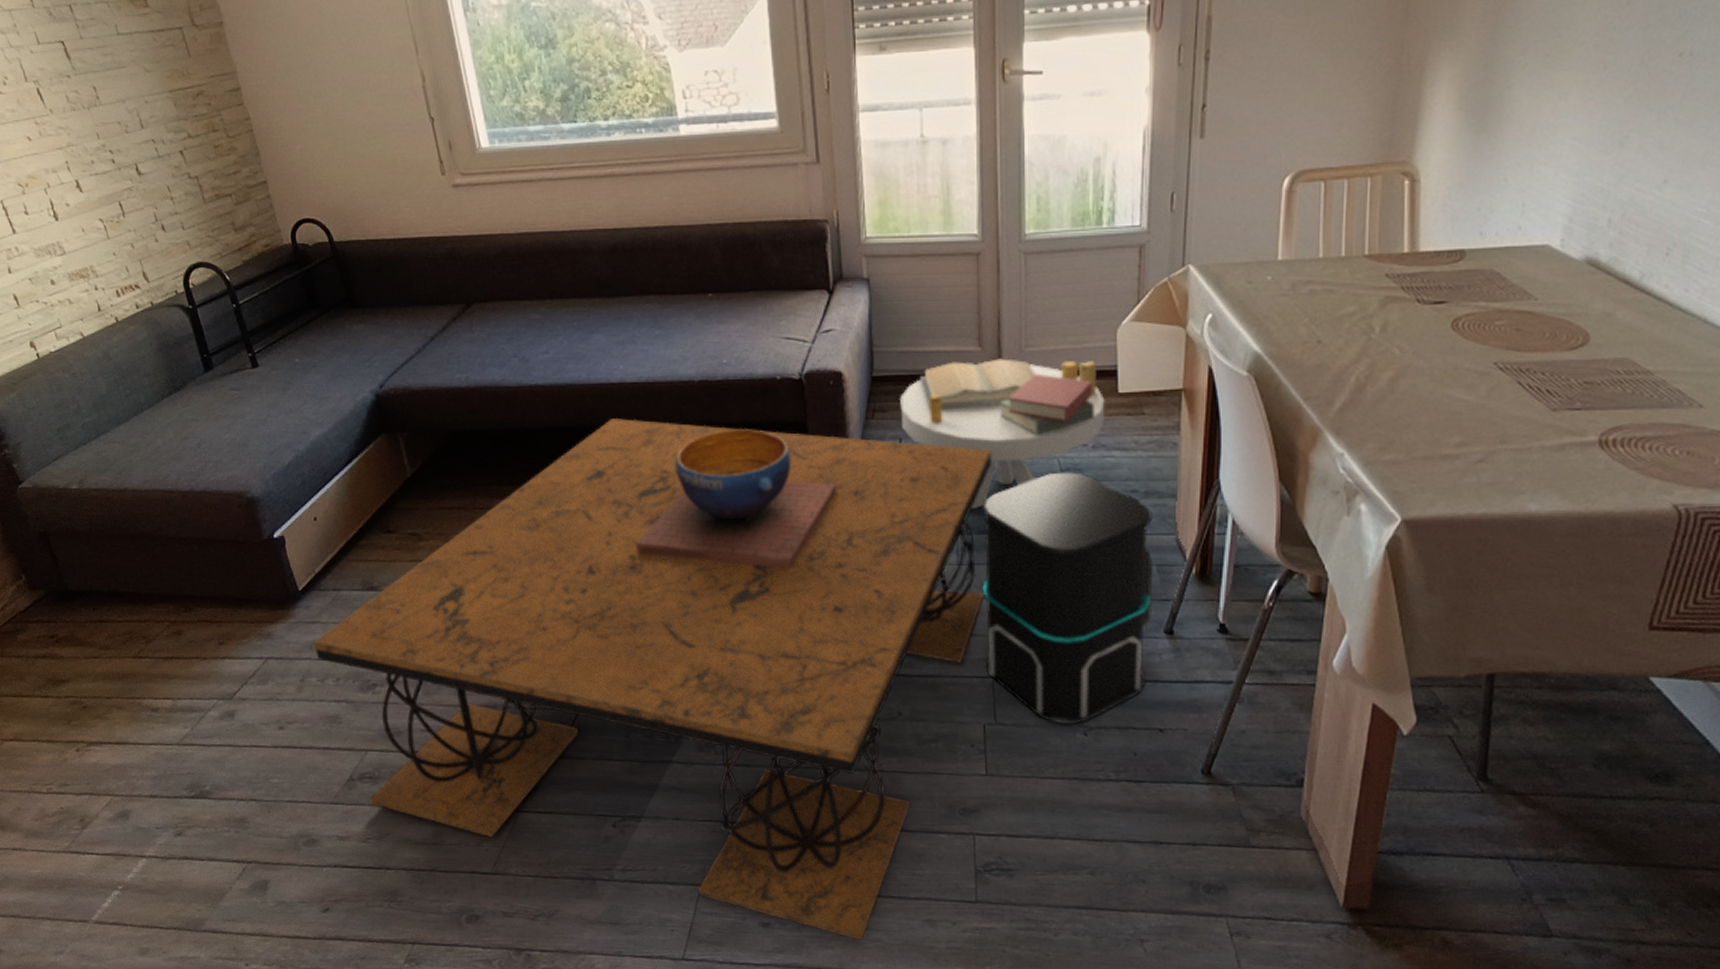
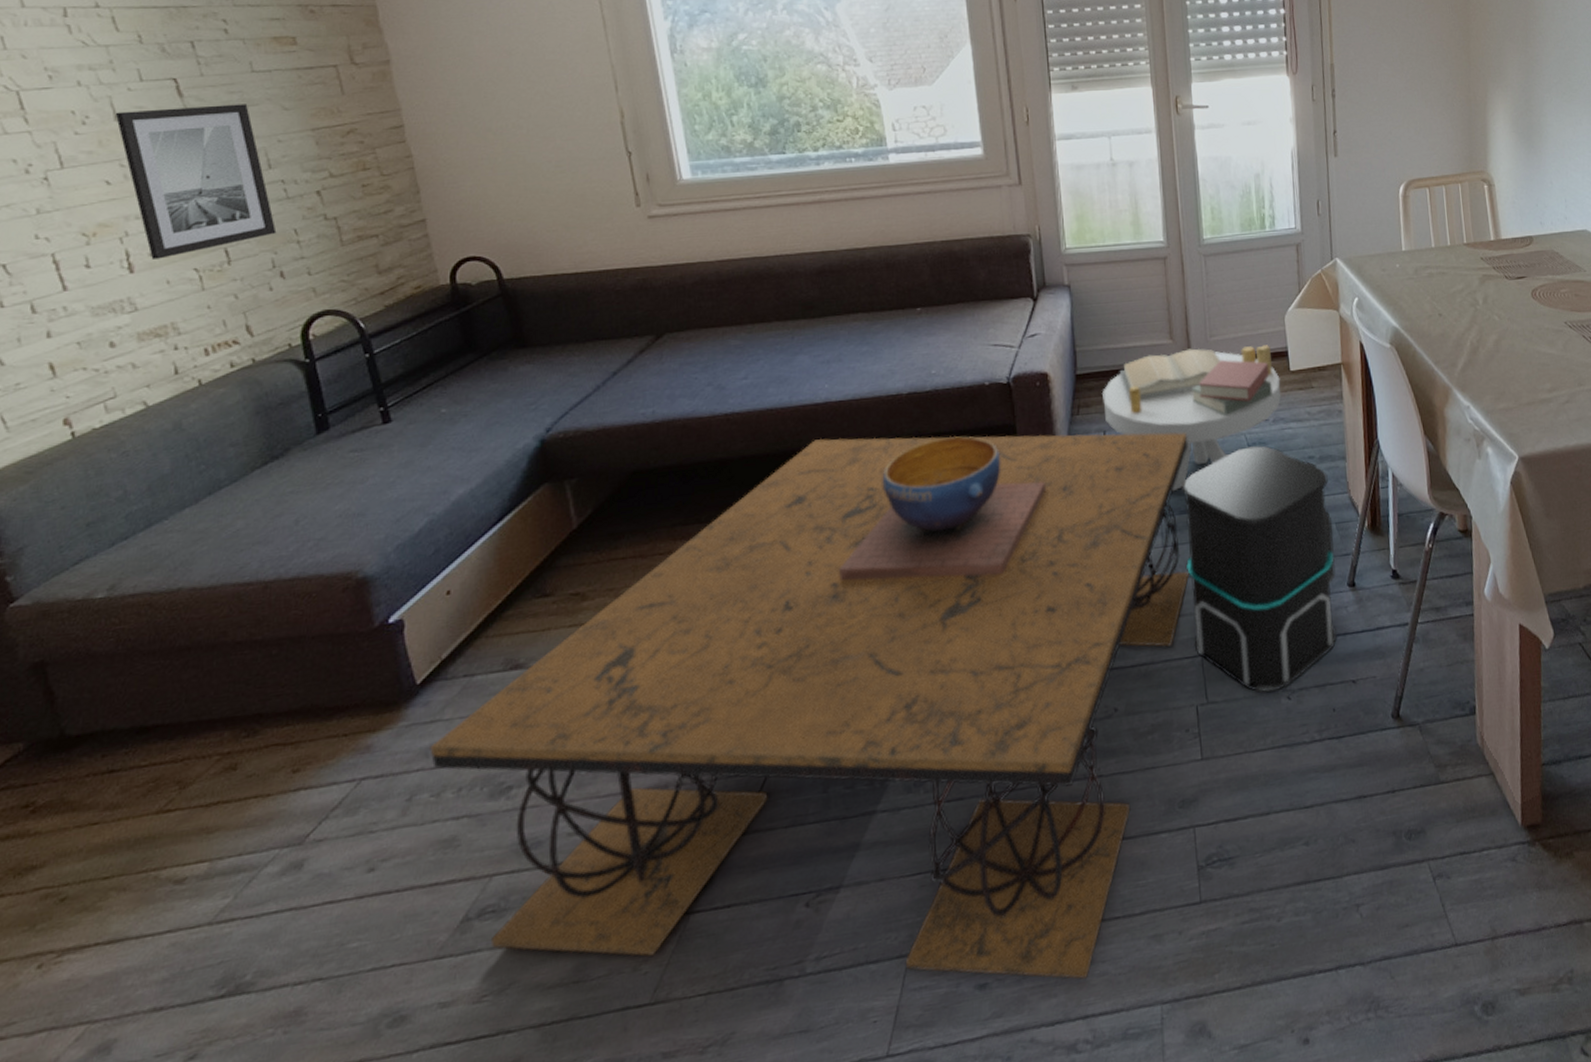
wall art: none [25,66,155,209] -> present [115,104,277,259]

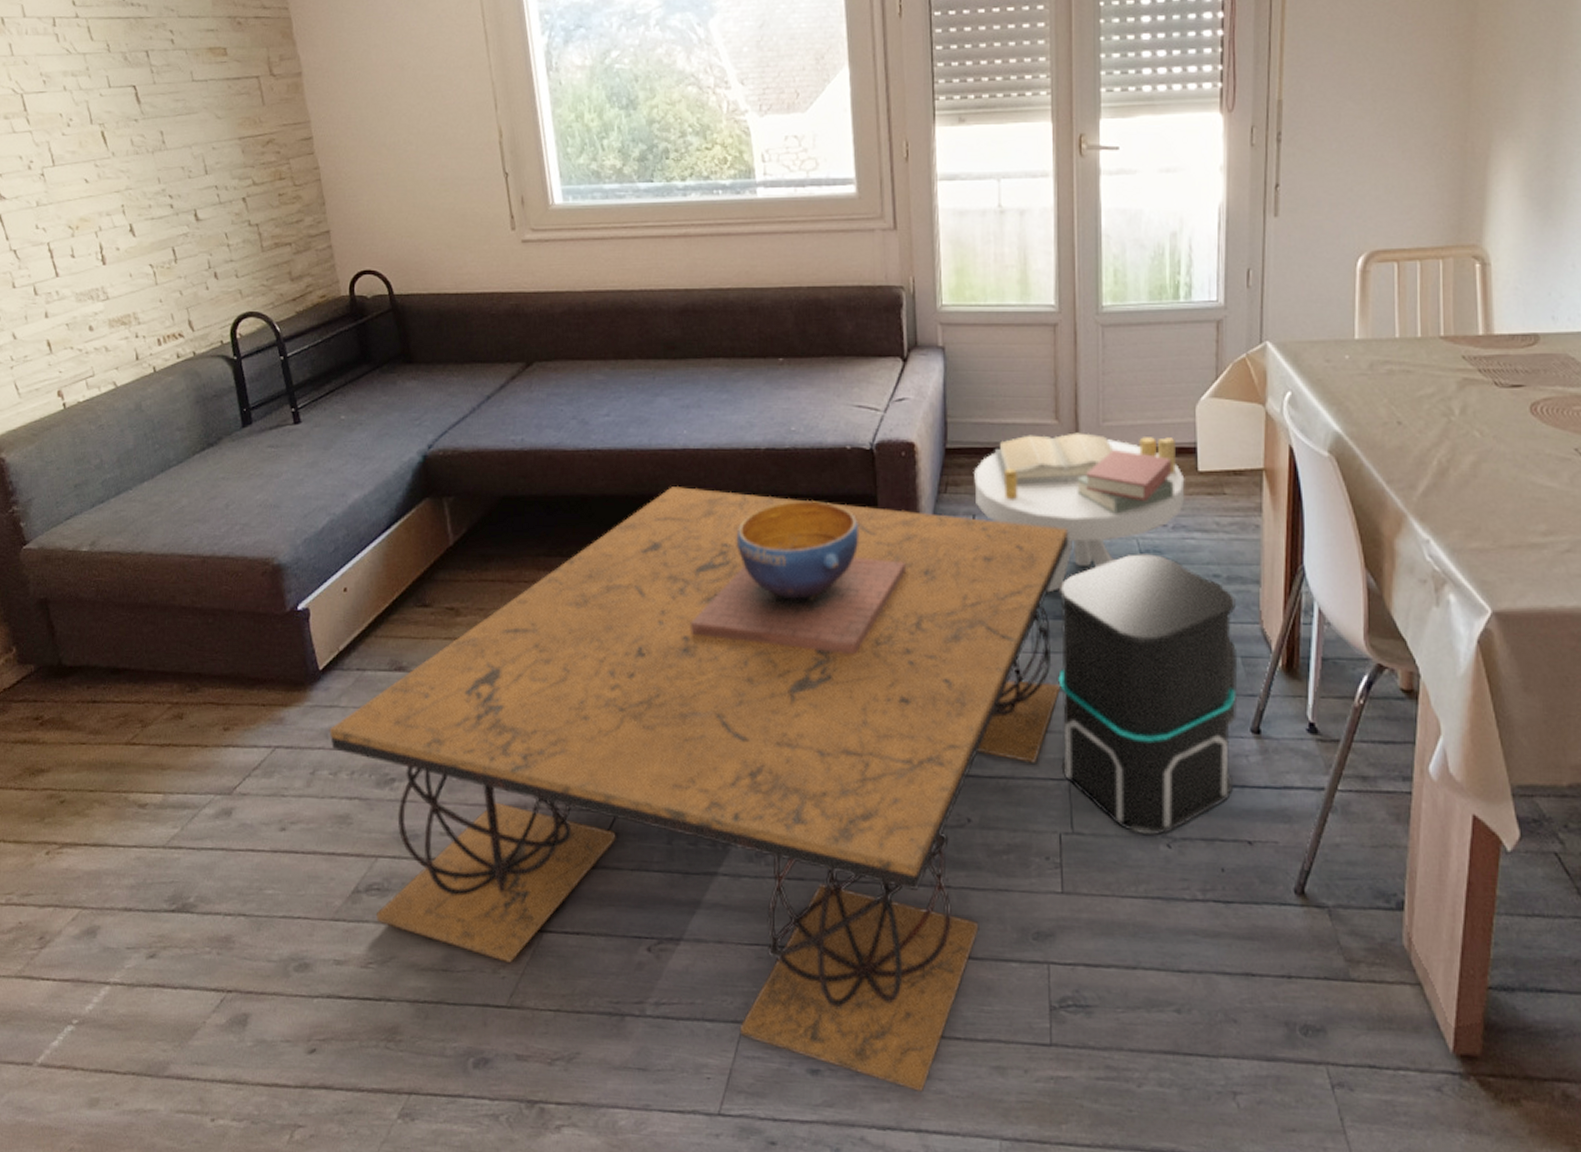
wall art: present [115,104,277,259] -> none [91,111,212,253]

